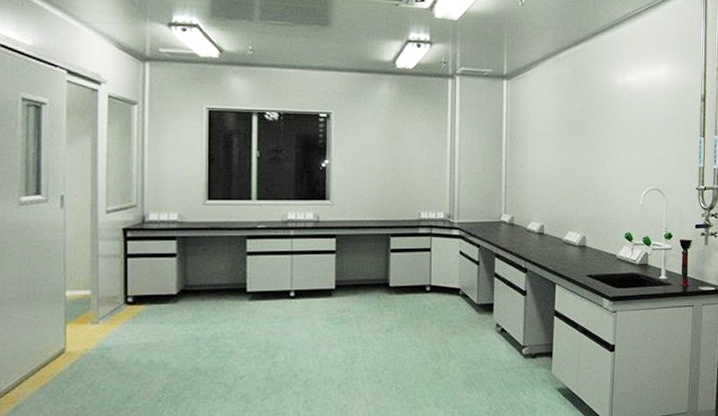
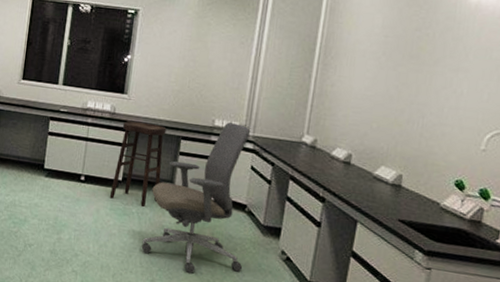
stool: none [324,225,375,311] -> present [109,121,167,208]
office chair: none [364,213,464,366] -> present [141,122,251,274]

